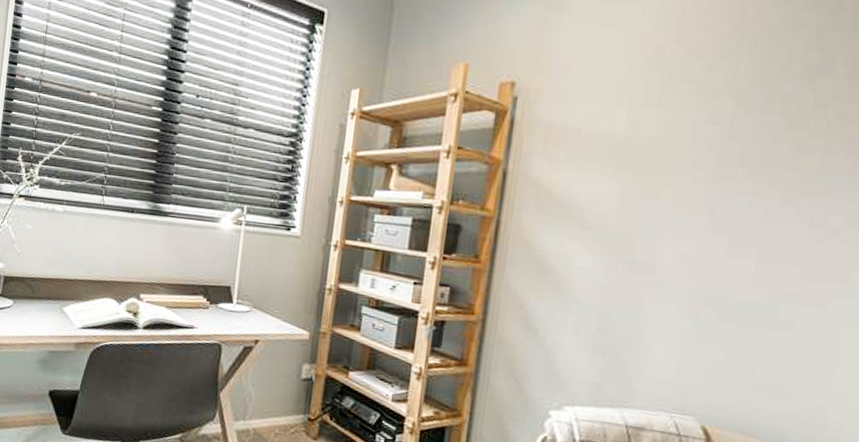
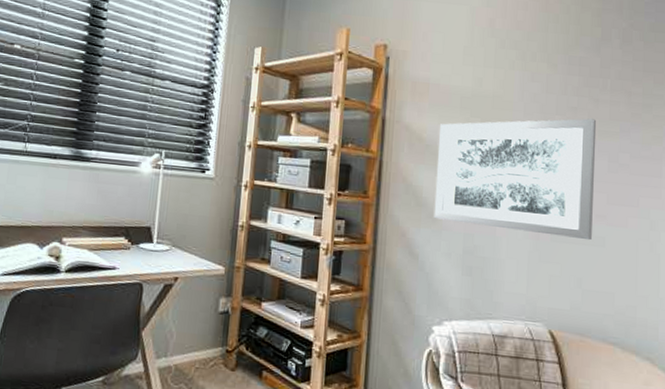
wall art: none [561,171,800,324] -> present [433,118,597,241]

